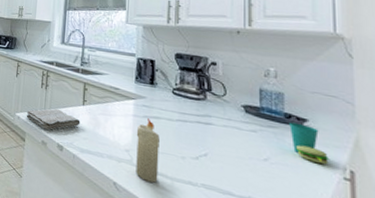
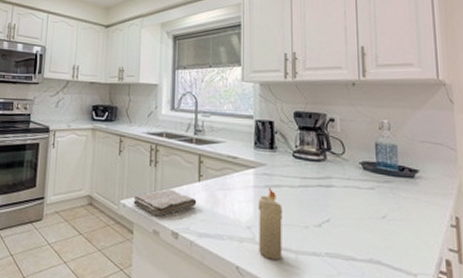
cup: present [289,122,330,165] -> none [403,174,439,215]

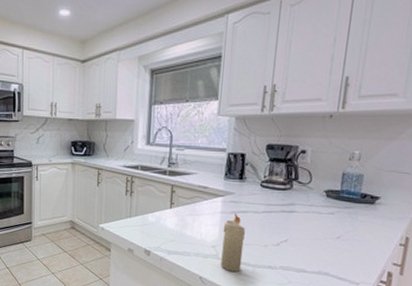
washcloth: present [133,189,197,216] -> none [110,215,168,237]

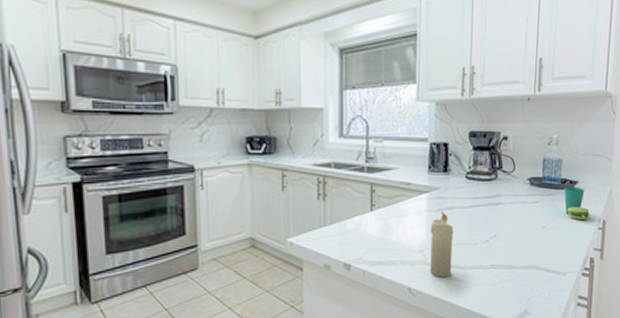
cup: none [363,201,392,236] -> present [564,186,591,221]

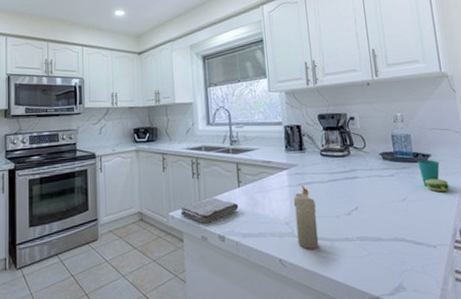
washcloth: none [301,221,369,250] -> present [180,197,239,223]

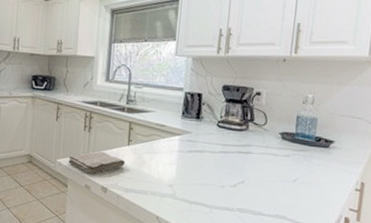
candle: present [293,185,319,249] -> none [178,153,202,212]
cup: present [417,159,450,192] -> none [318,144,347,180]

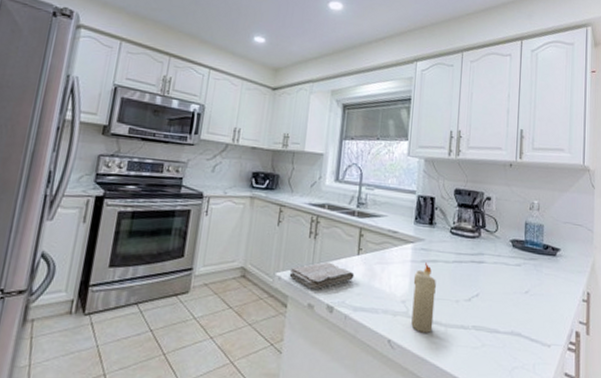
candle: none [178,153,202,212] -> present [411,263,436,333]

